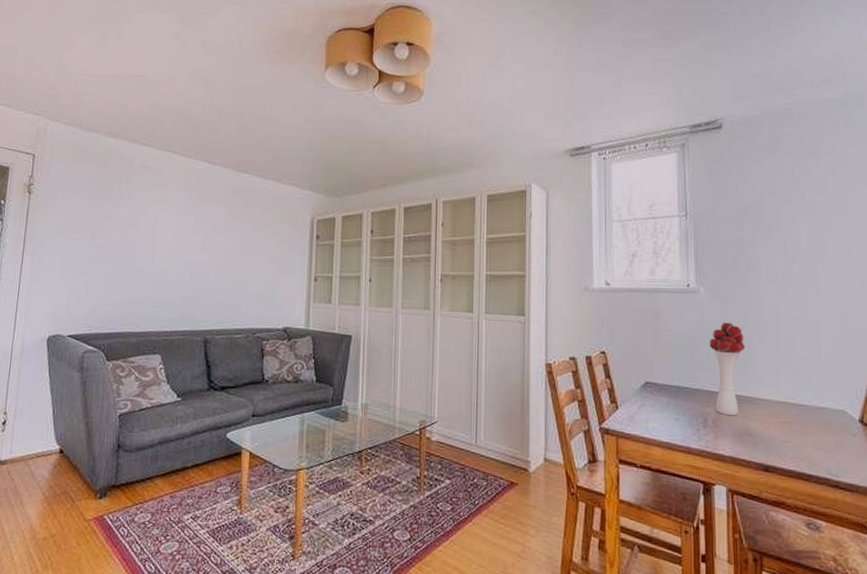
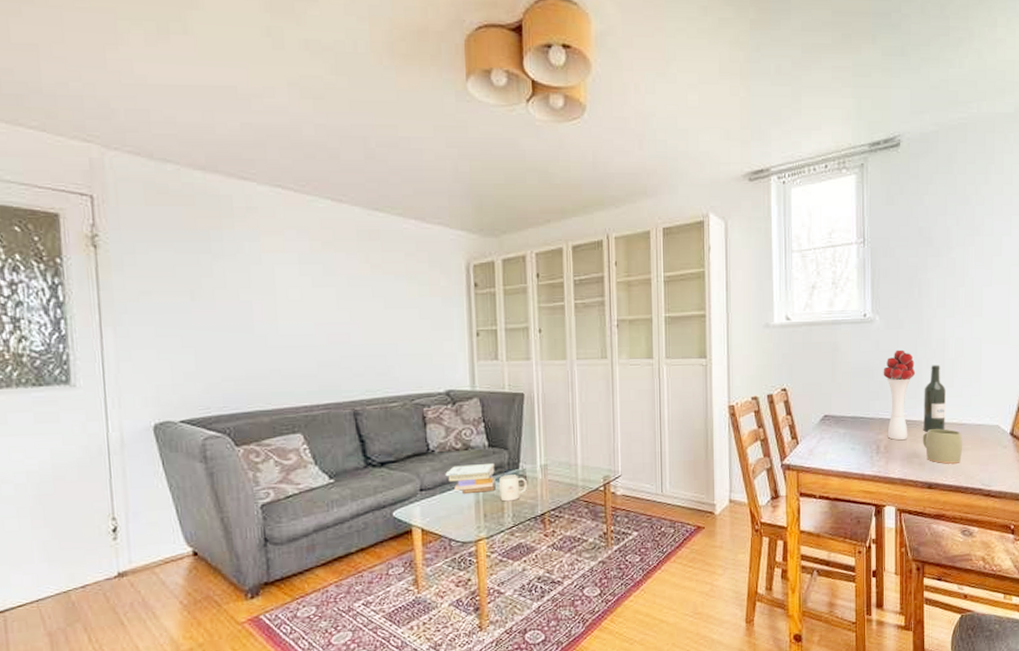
books: none [276,396,320,425] -> present [445,464,496,495]
mug: none [322,410,348,436] -> present [498,474,527,502]
wine bottle: none [755,340,782,410] -> present [923,365,946,432]
mug: none [755,407,804,447] -> present [922,429,963,464]

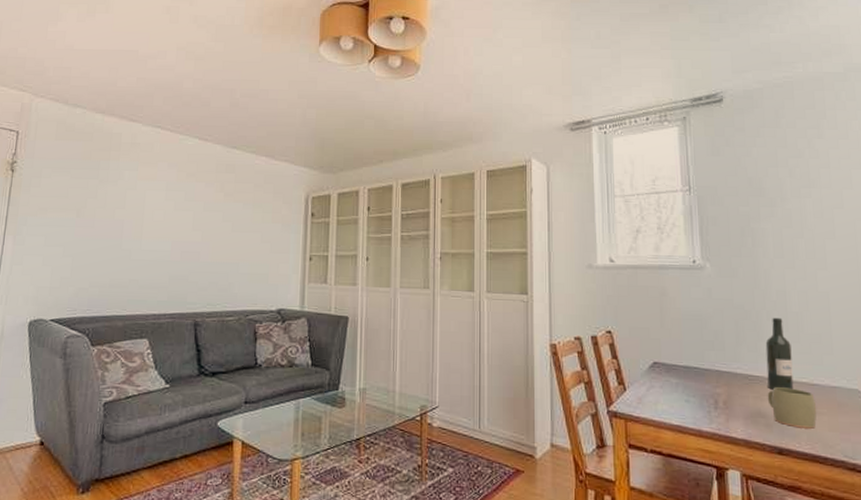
books: present [445,464,496,495] -> none [269,381,316,412]
mug: present [498,474,527,502] -> none [318,395,345,423]
flower bouquet: present [883,349,916,441] -> none [717,299,755,397]

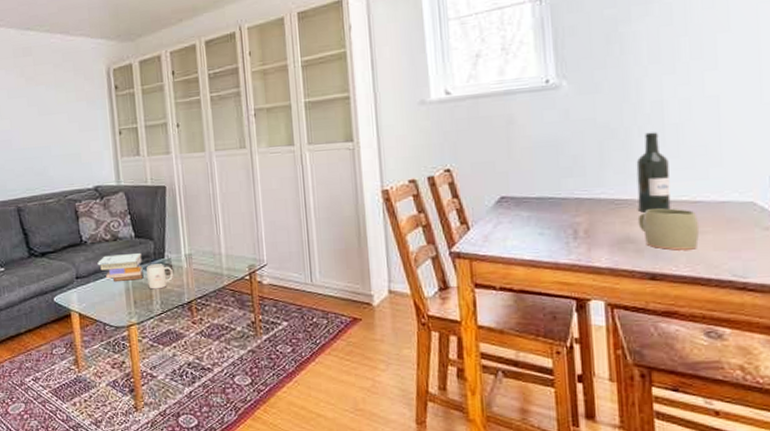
books: none [269,381,316,412] -> present [97,253,144,283]
mug: none [318,395,345,423] -> present [146,264,173,290]

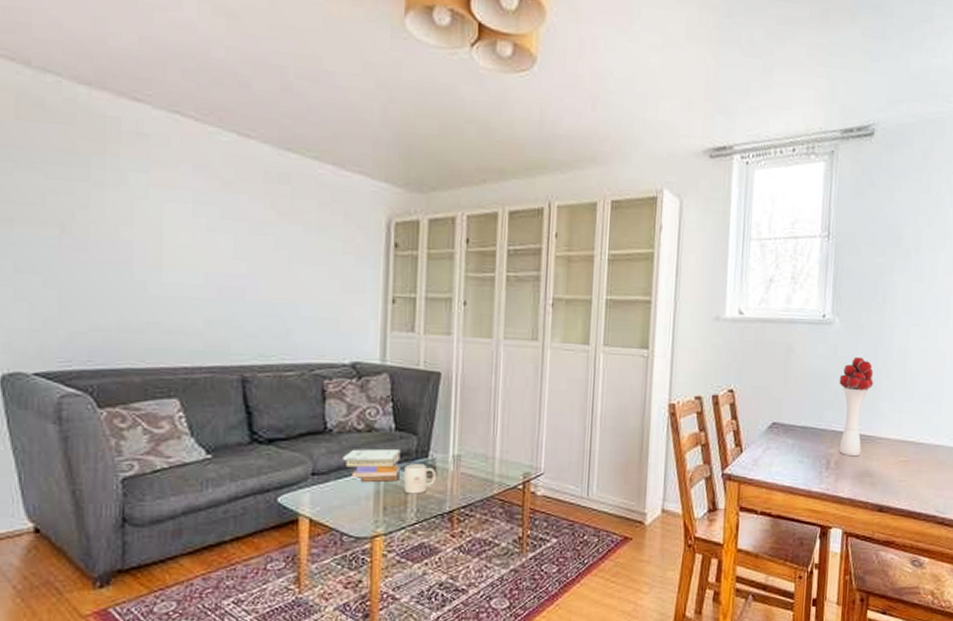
flower bouquet: none [576,117,623,224] -> present [839,356,874,457]
wine bottle: present [636,132,671,213] -> none [878,376,905,449]
mug: present [637,208,700,251] -> none [876,447,919,486]

